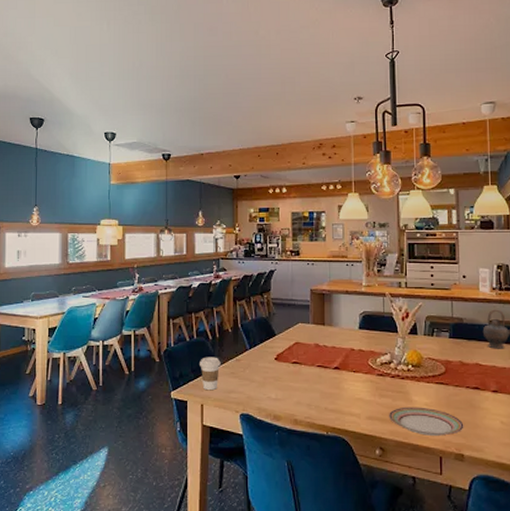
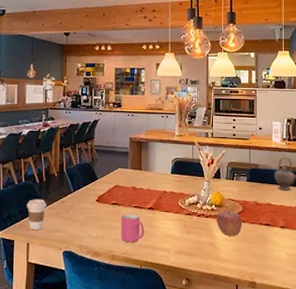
mug: none [304,374,331,406] -> present [121,214,145,243]
plate: present [389,406,464,436] -> none [195,242,257,267]
apple: none [413,370,446,402] -> present [216,210,243,237]

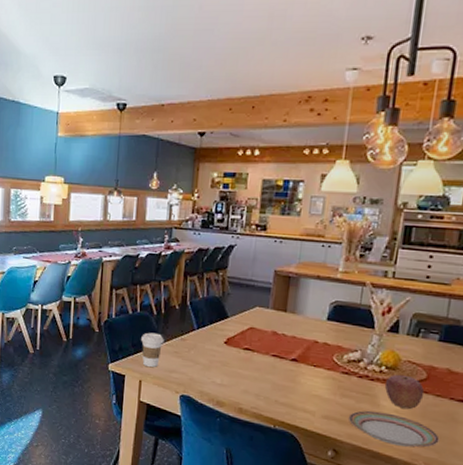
mug: present [121,214,145,243] -> none [252,362,284,398]
plate: none [195,242,257,267] -> present [349,410,440,447]

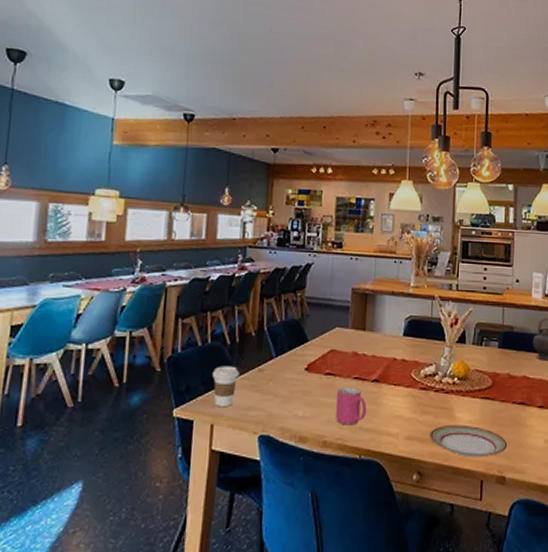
mug: none [252,362,284,398] -> present [336,388,367,425]
apple: present [385,374,425,410] -> none [458,384,492,419]

